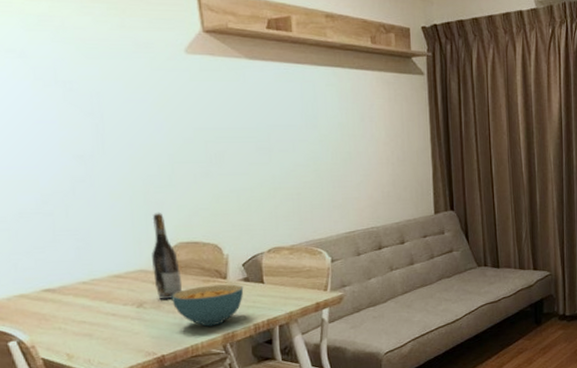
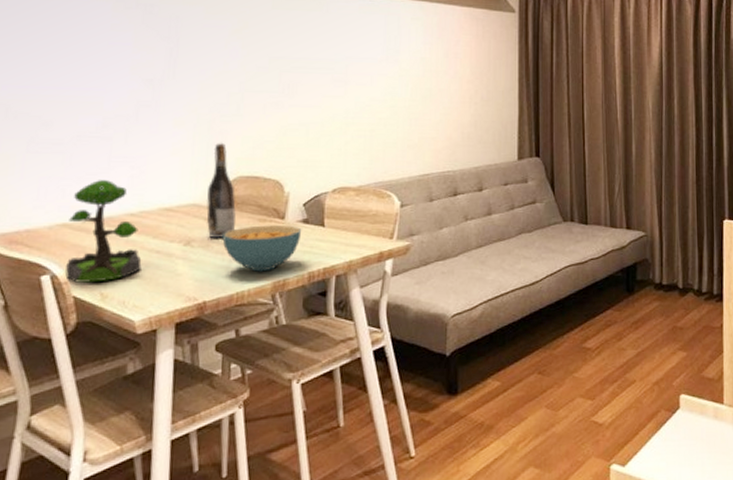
plant: none [25,253,101,346] -> present [65,180,142,283]

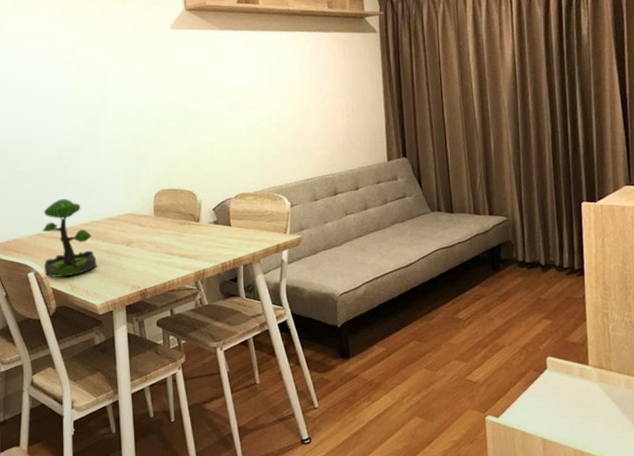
wine bottle: present [206,142,236,238] -> none [139,163,163,239]
cereal bowl: present [222,225,302,272] -> none [154,226,214,264]

